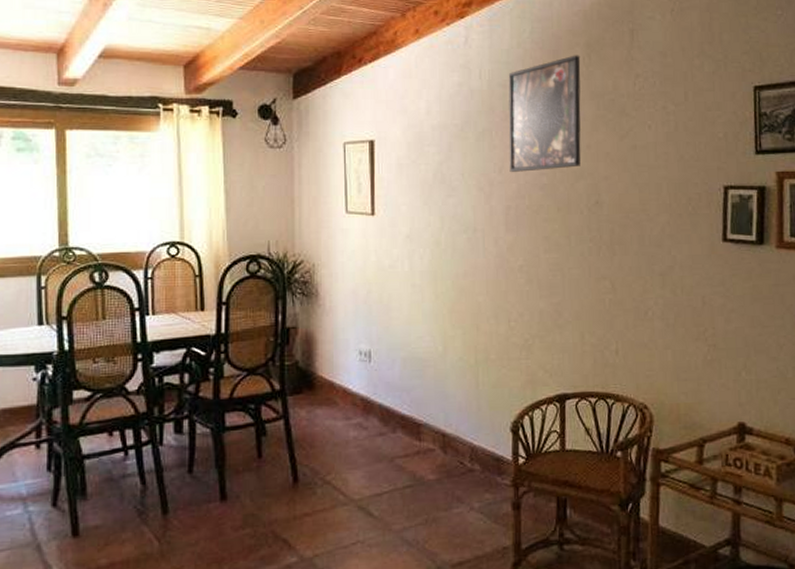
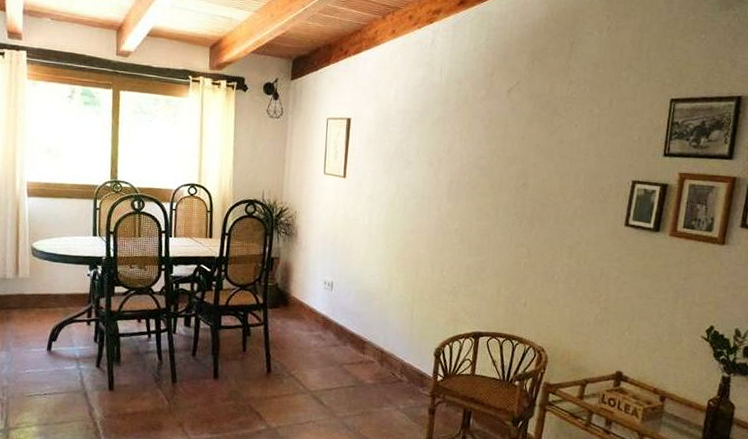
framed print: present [508,55,581,172] -> none [456,60,525,154]

